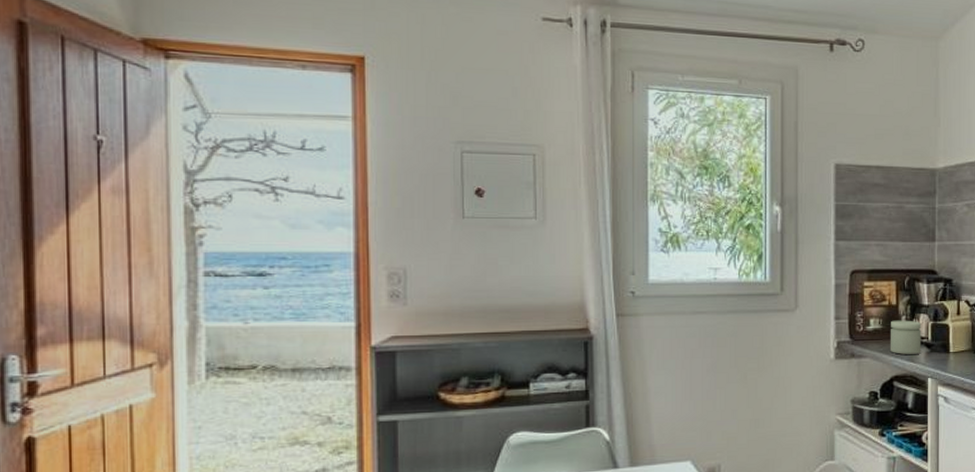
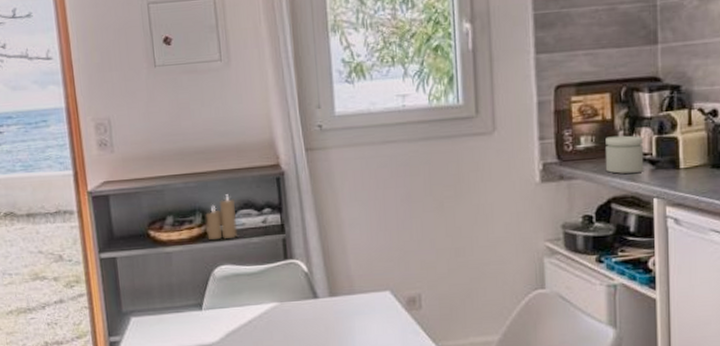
candle: none [505,356,539,404] -> present [205,194,238,239]

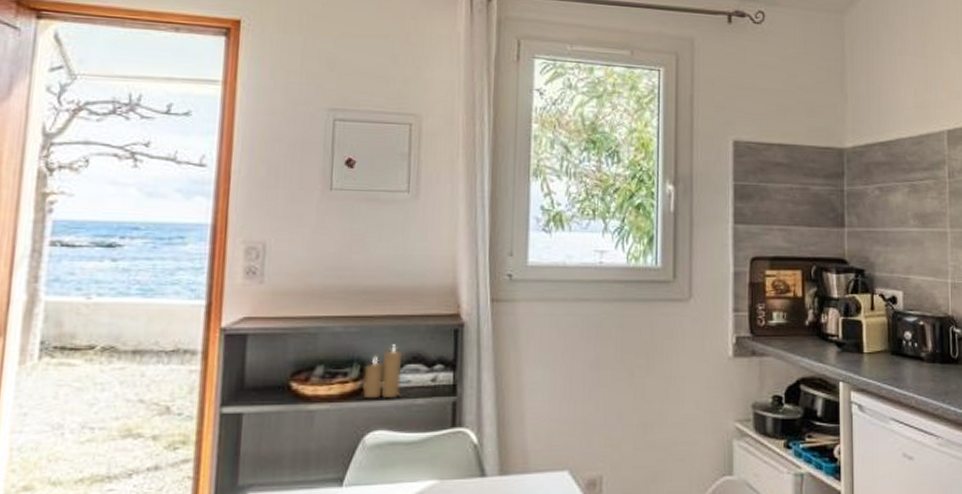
jar: present [605,135,644,175] -> none [795,314,831,355]

